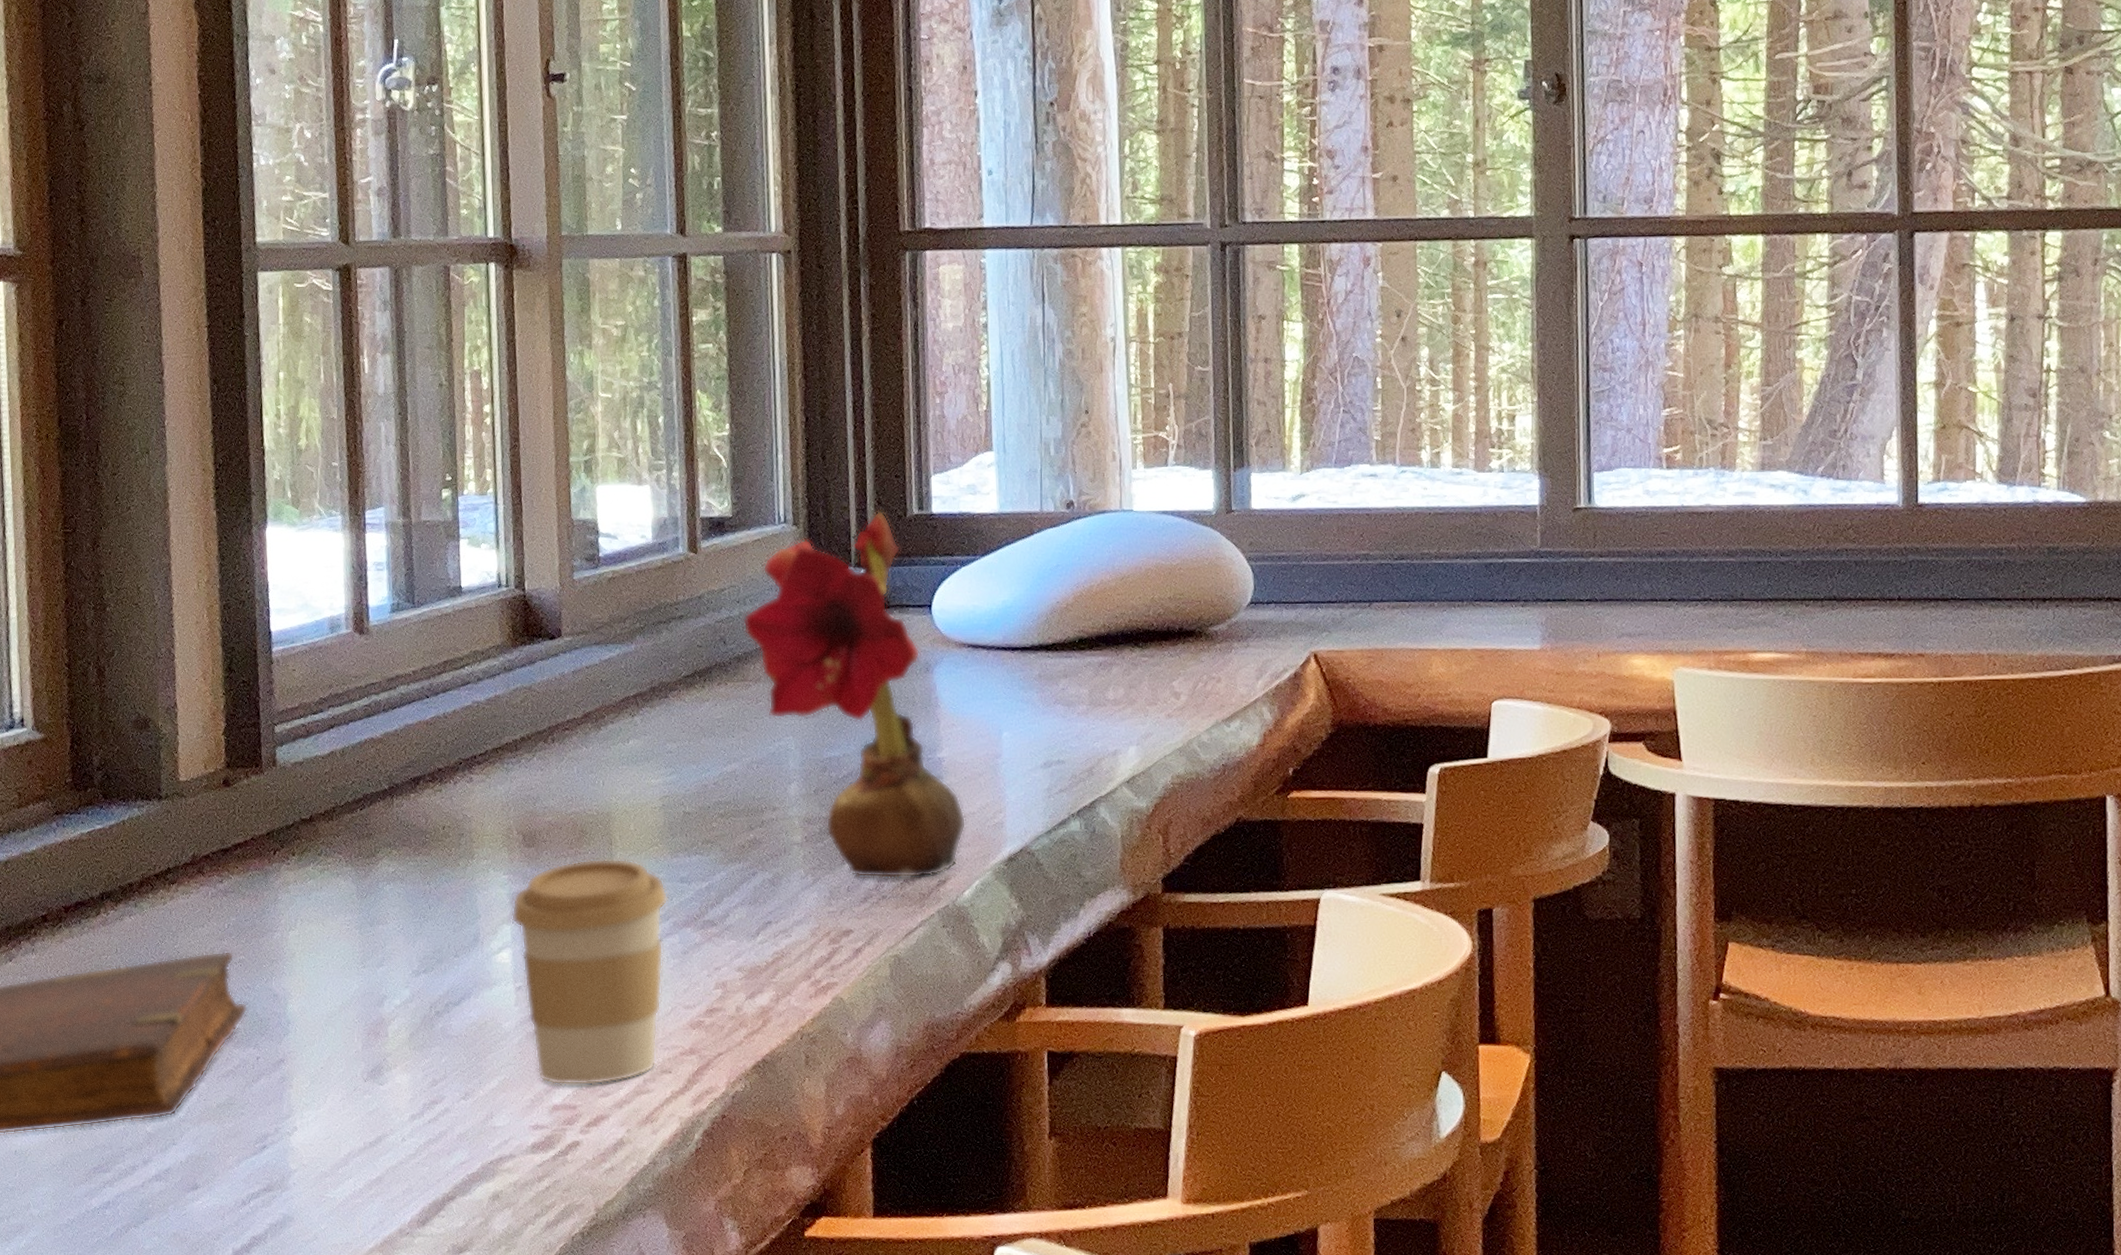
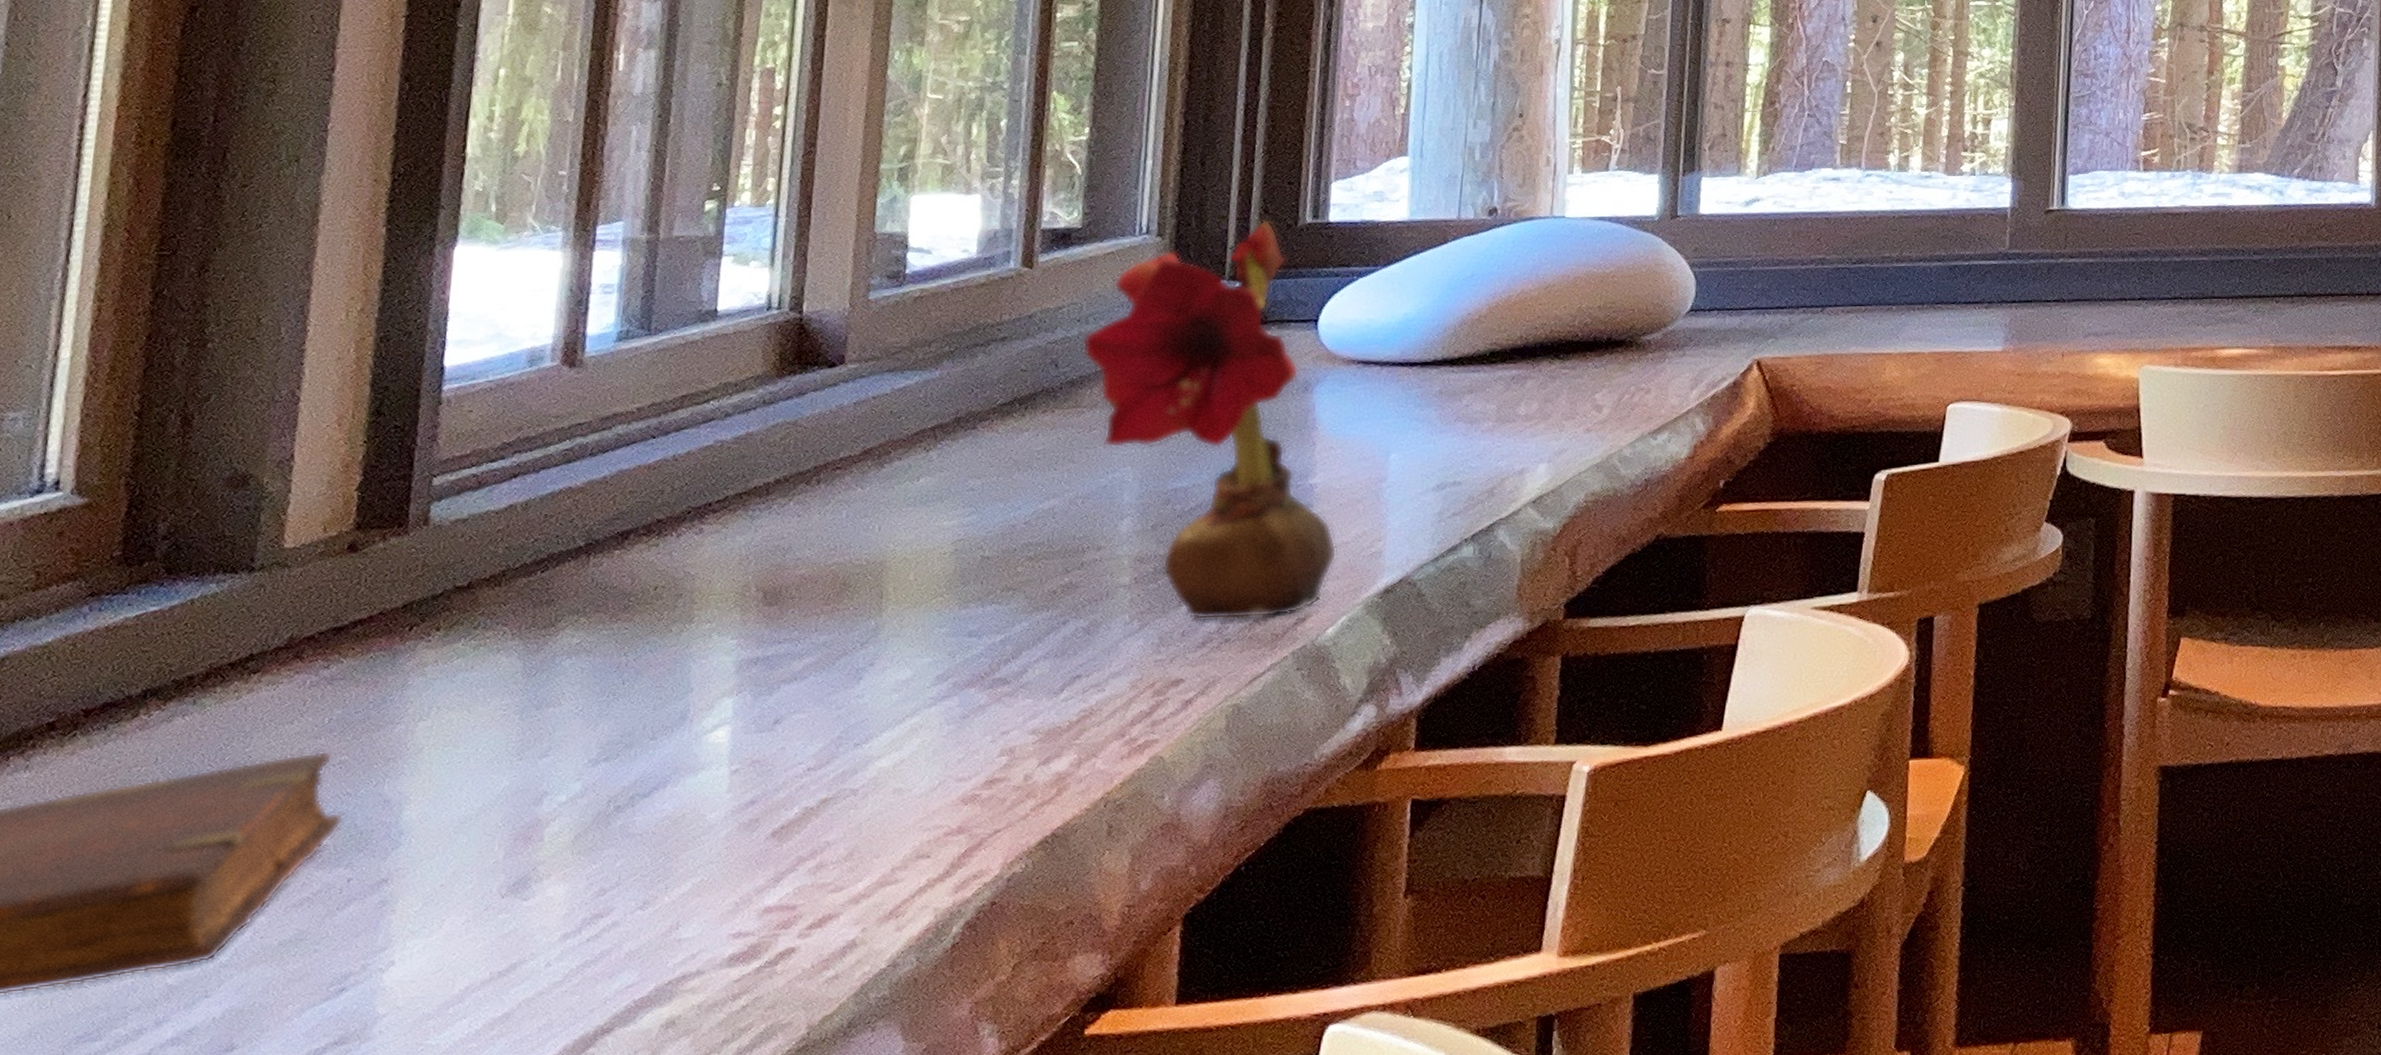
coffee cup: present [511,858,668,1086] -> none [735,613,950,883]

